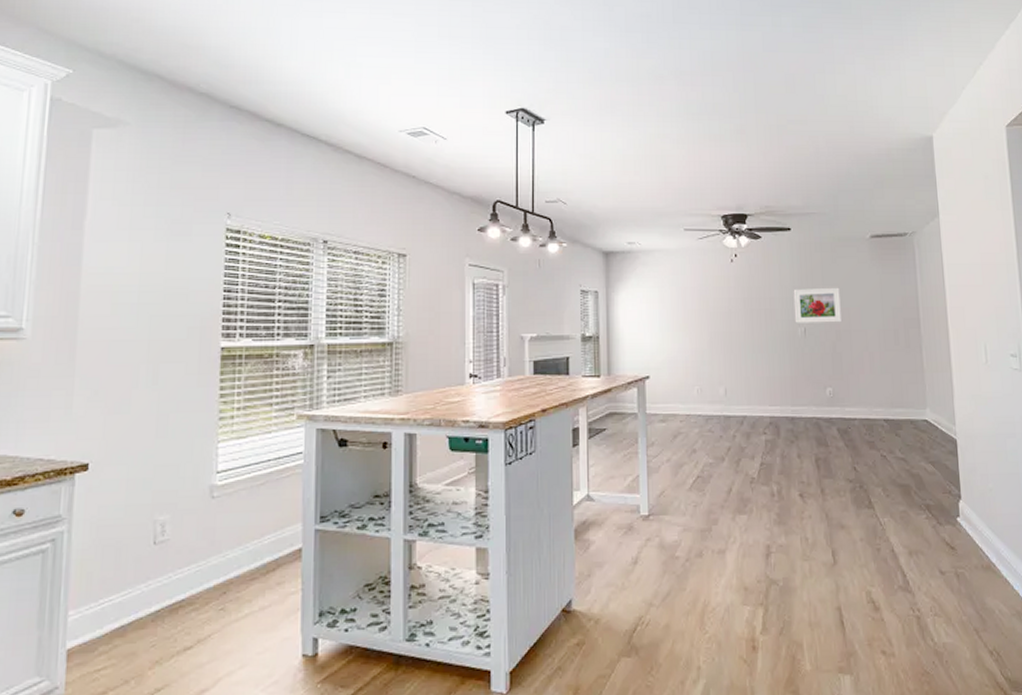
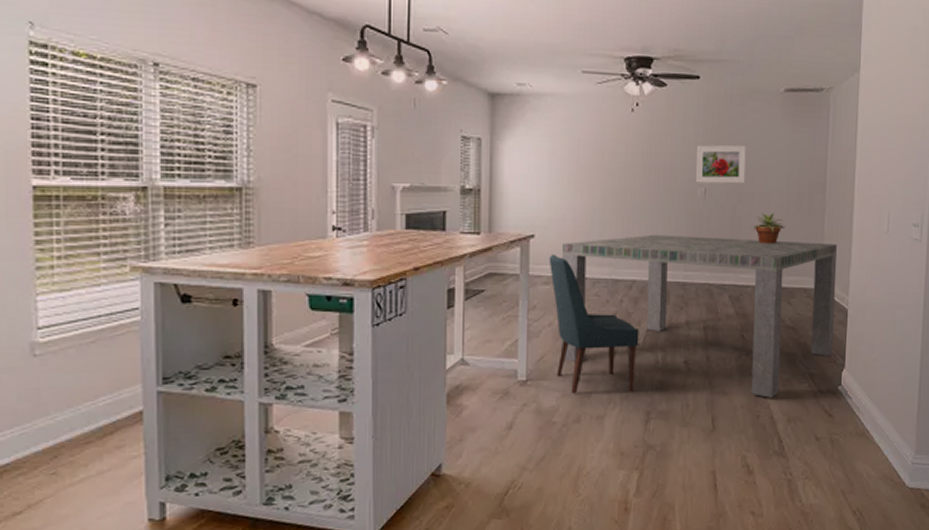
chair: none [663,393,754,528] -> present [548,253,639,394]
dining table: none [676,372,947,530] -> present [560,234,837,398]
potted plant: none [854,349,885,379] -> present [754,213,785,244]

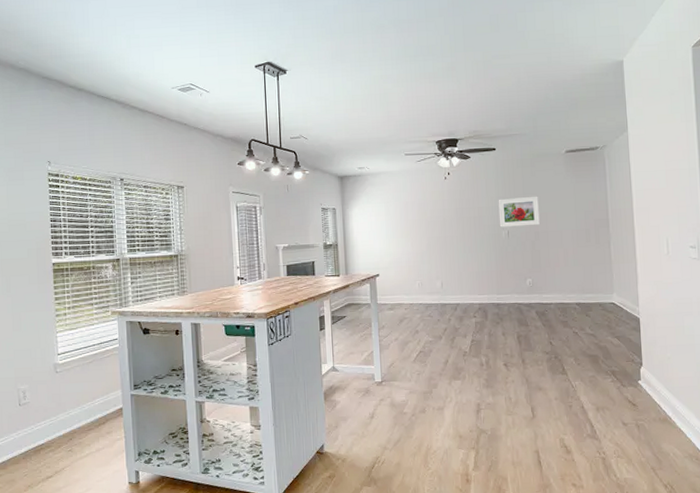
chair: present [548,253,639,394] -> none [391,287,466,391]
dining table: present [560,234,837,398] -> none [401,266,630,391]
potted plant: present [754,213,785,244] -> none [551,246,578,271]

